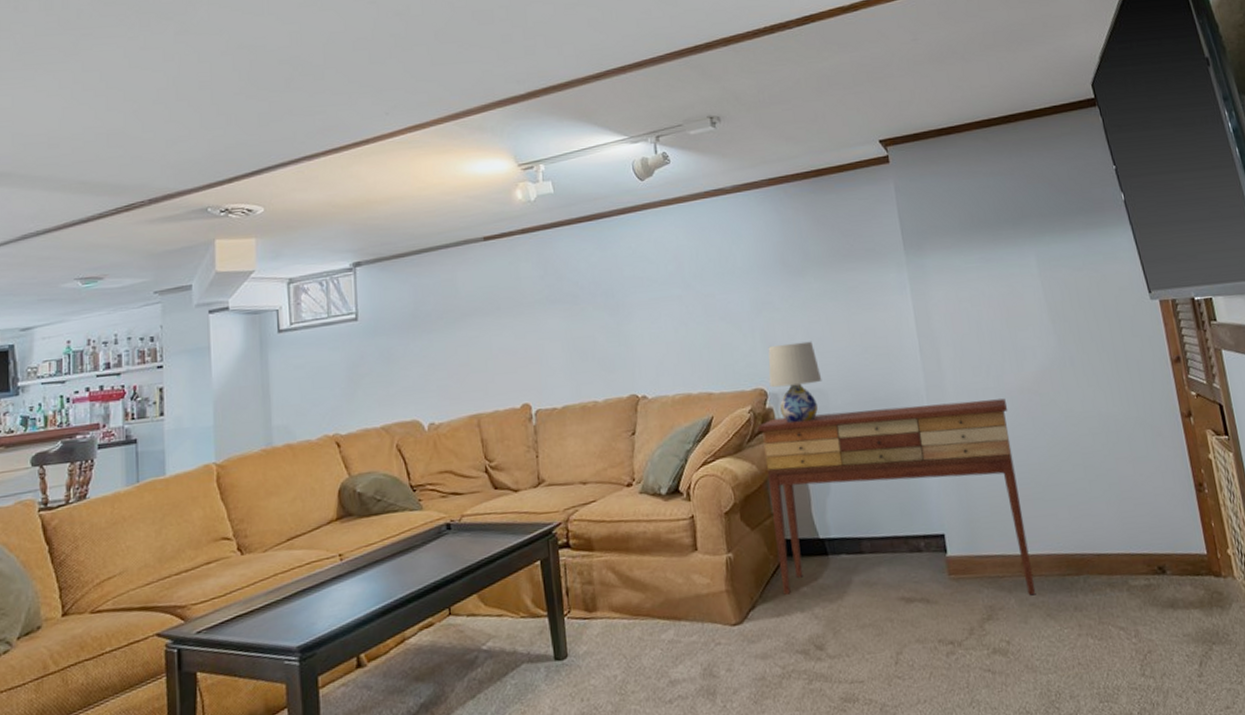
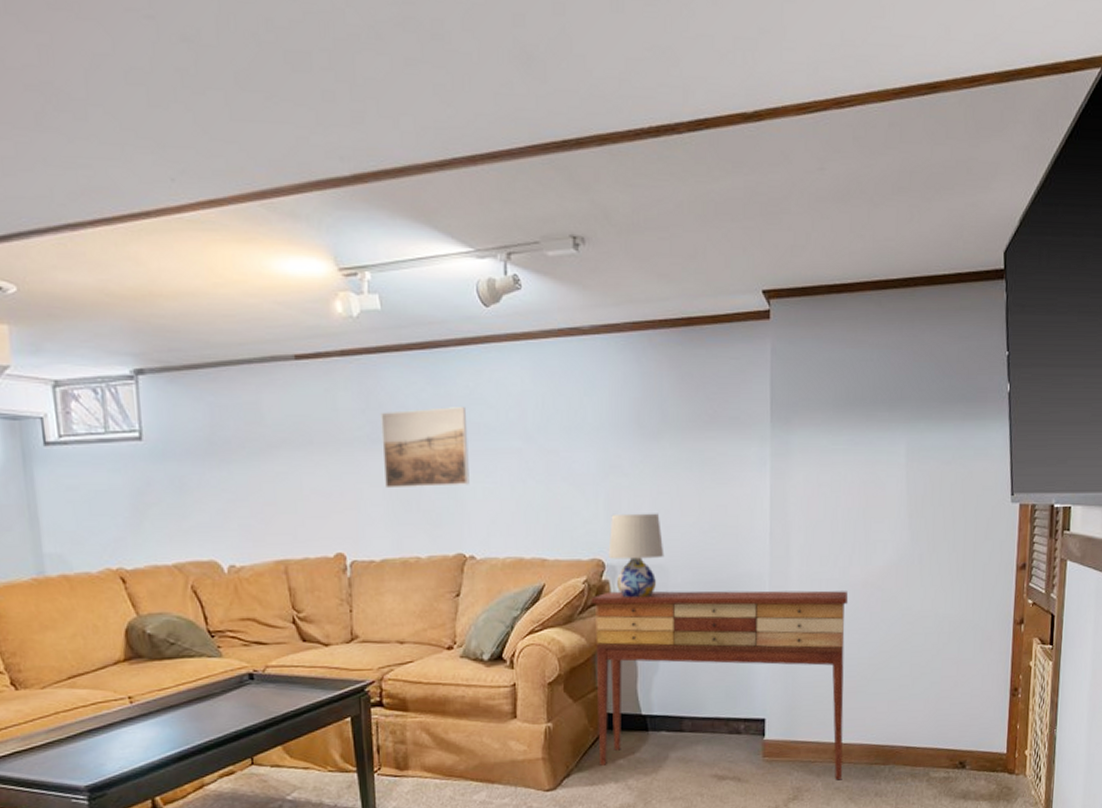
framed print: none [557,265,637,342] -> present [381,407,469,489]

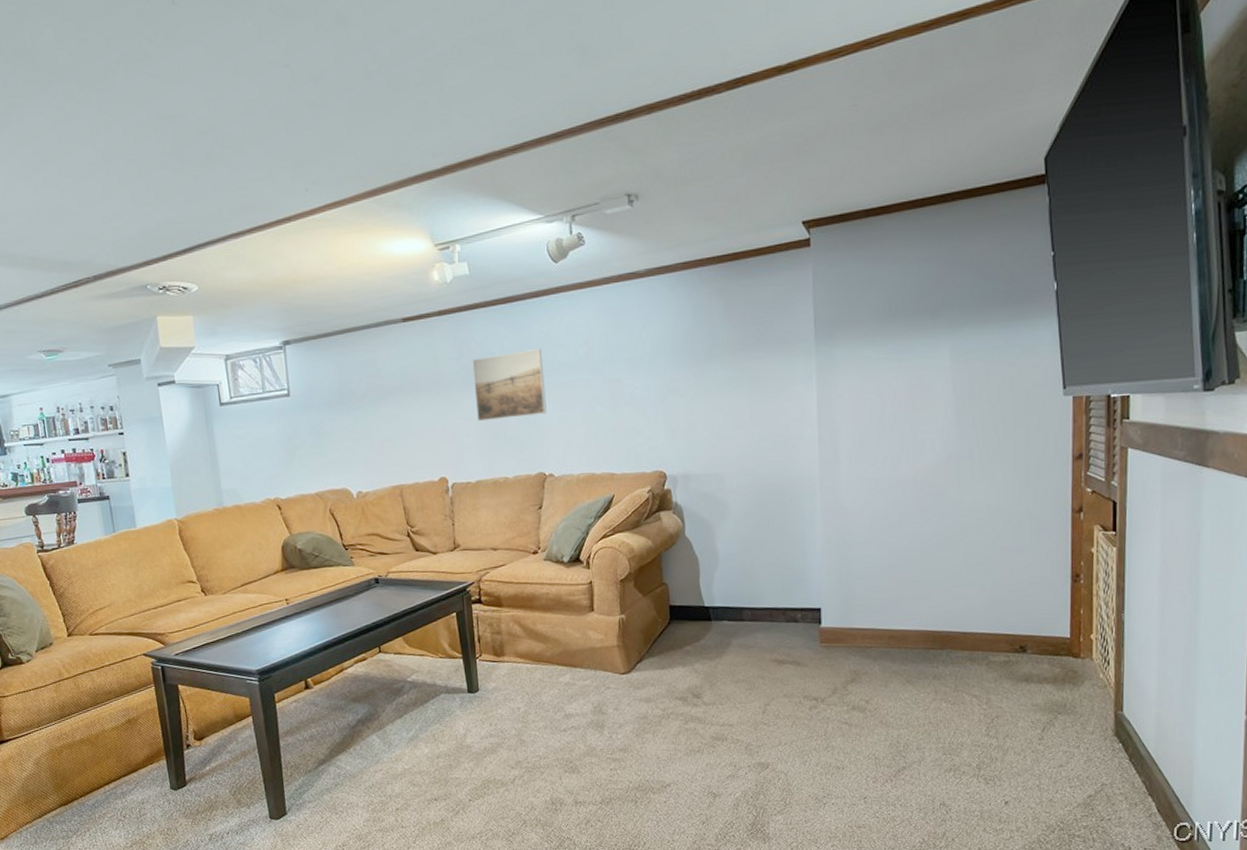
console table: present [591,590,849,780] -> none [655,488,900,664]
table lamp: present [608,513,664,598] -> none [669,427,720,504]

